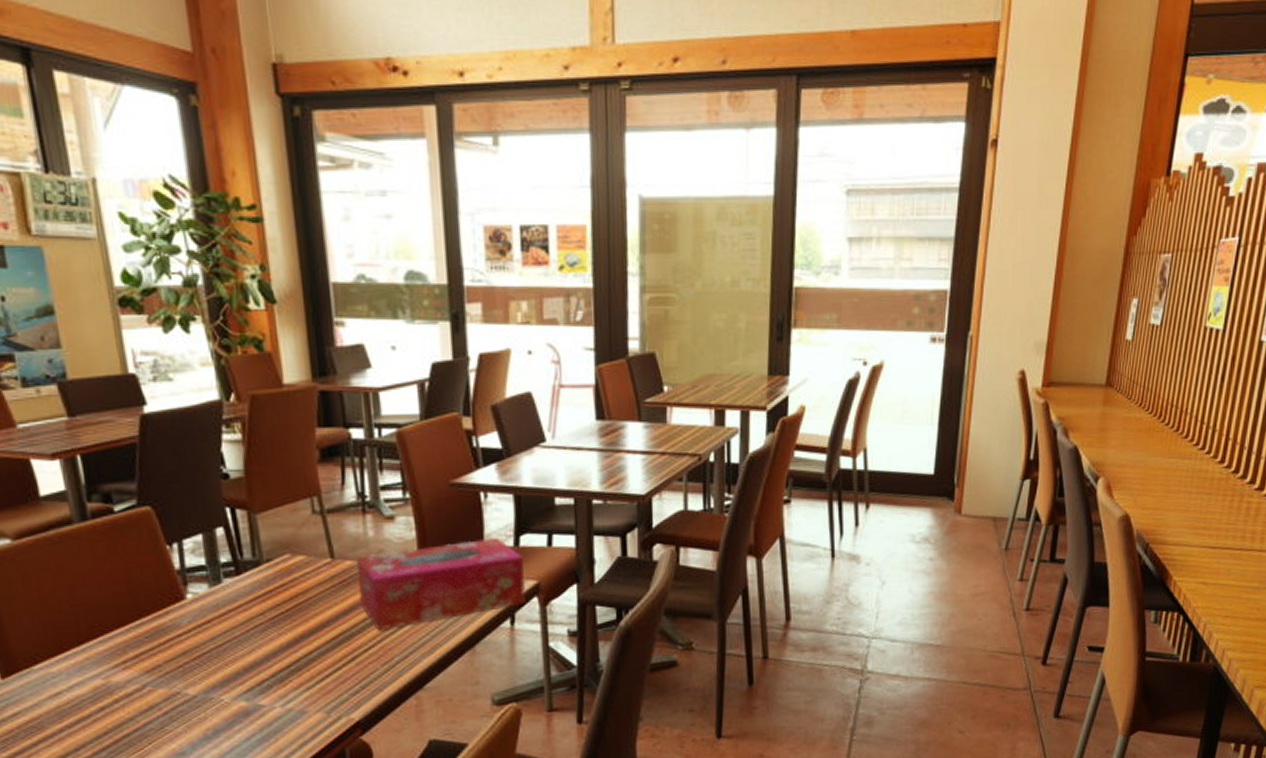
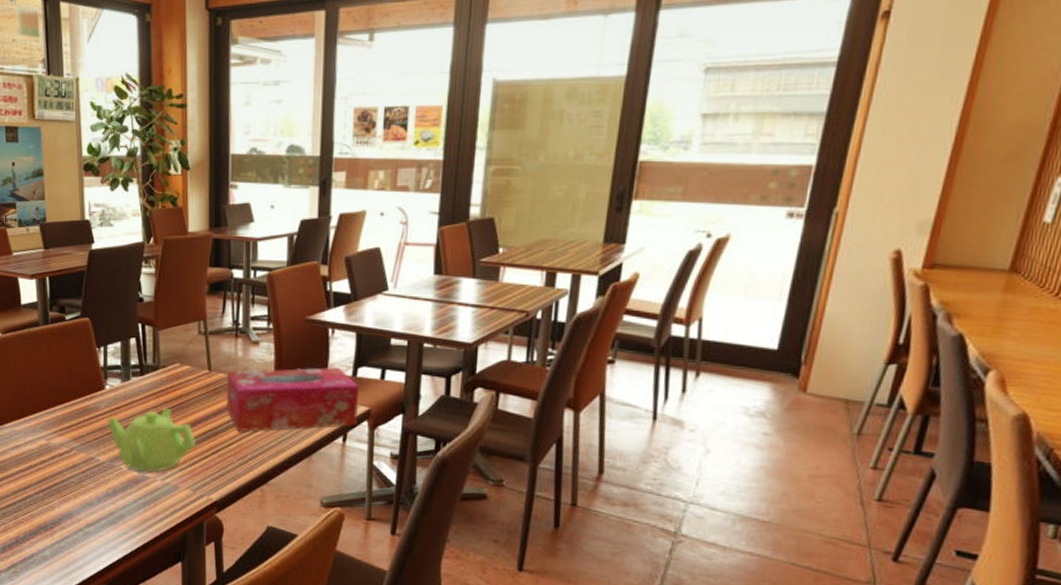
teapot: none [193,614,325,700] -> present [107,408,197,473]

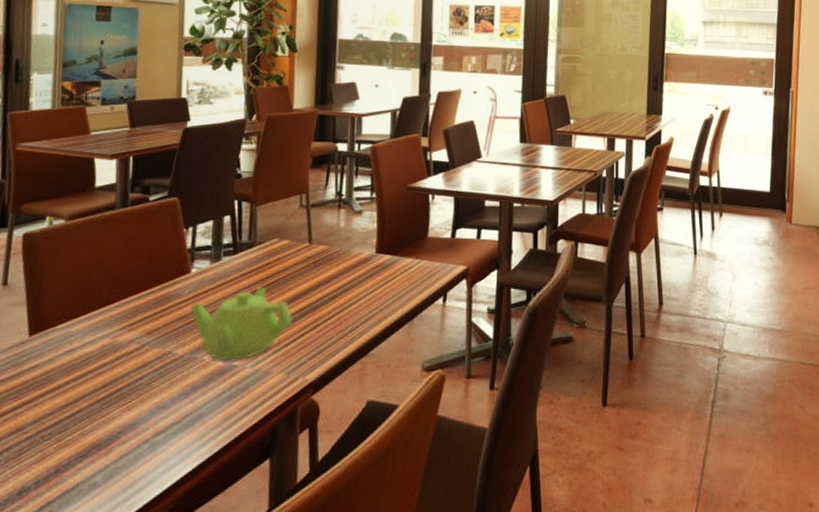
tissue box: present [225,367,359,432] -> none [326,230,458,304]

